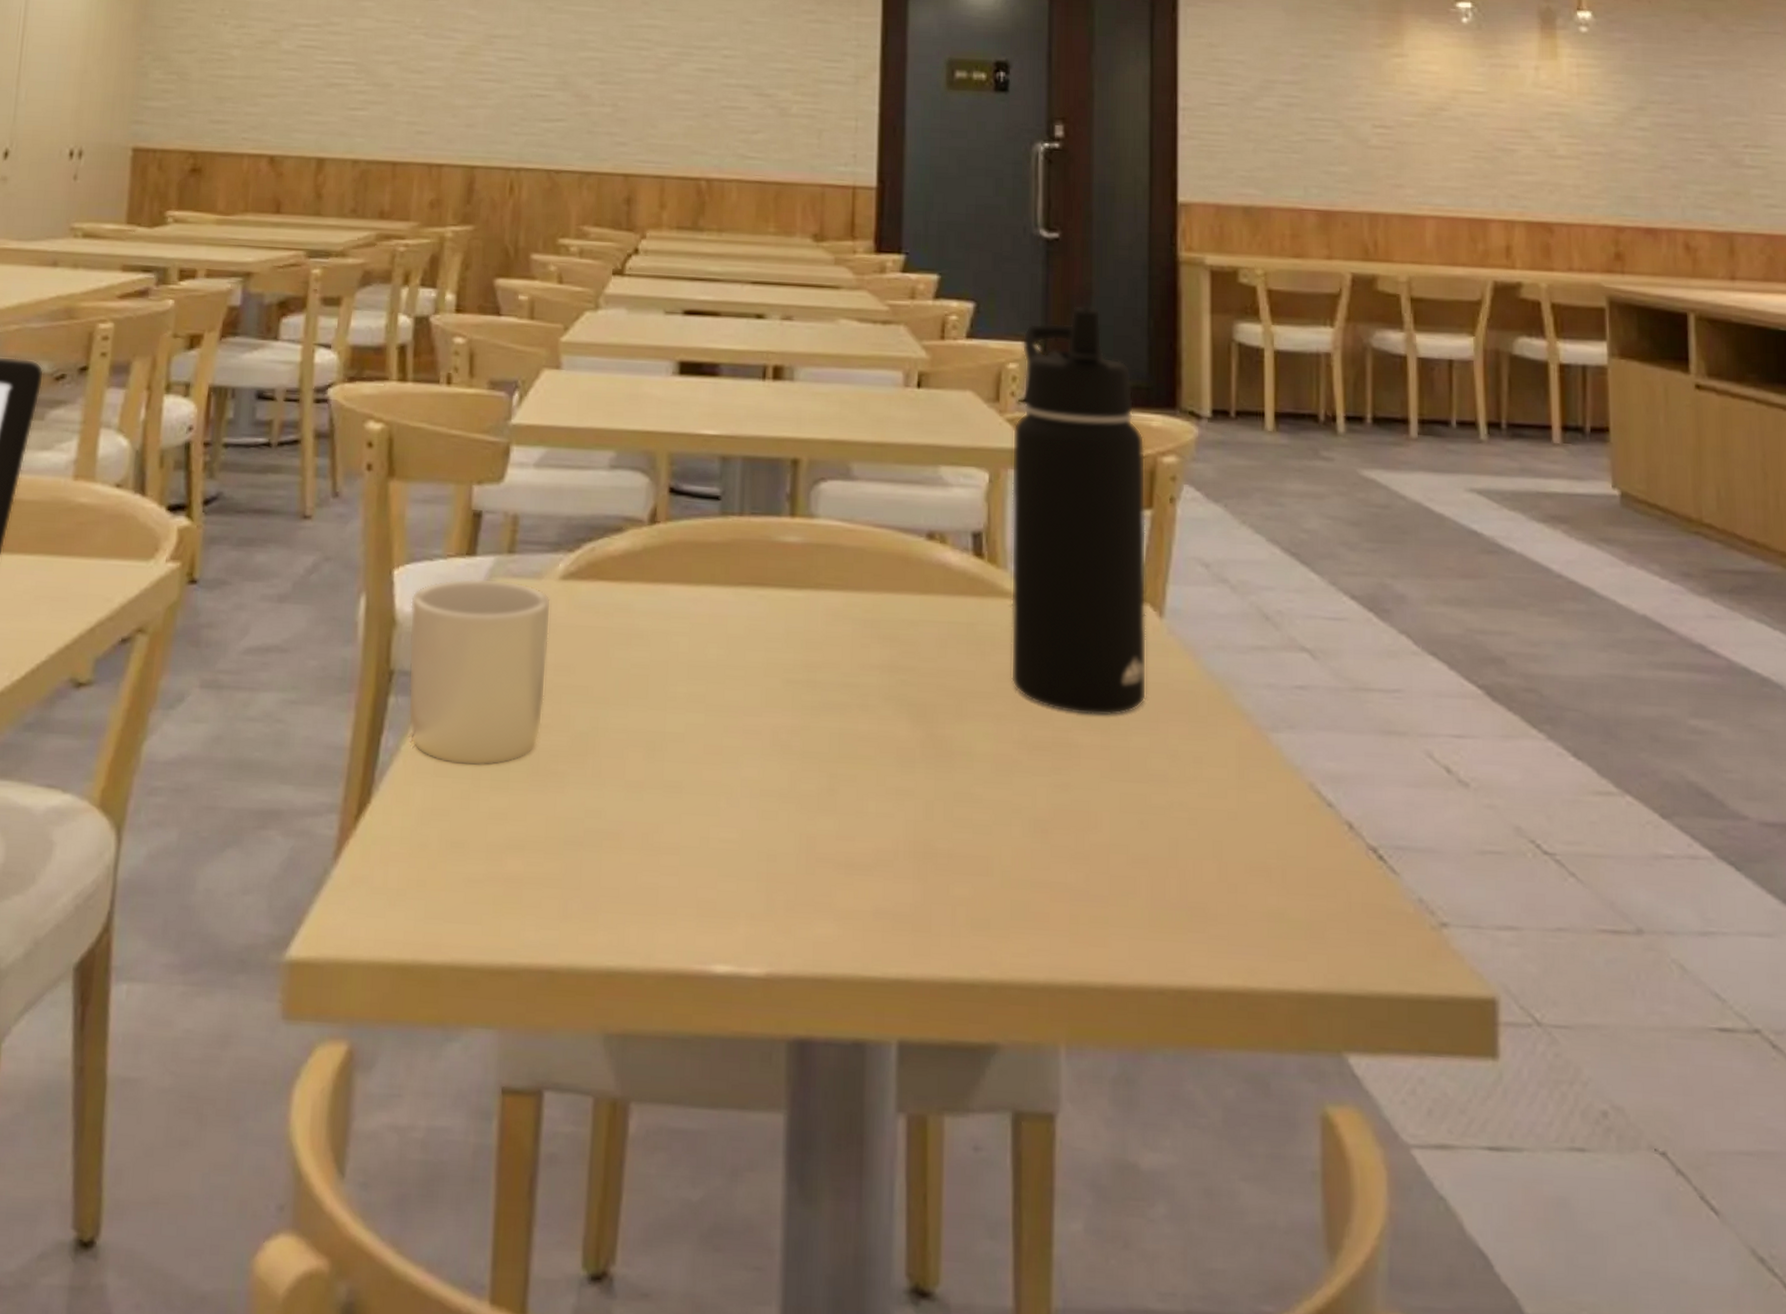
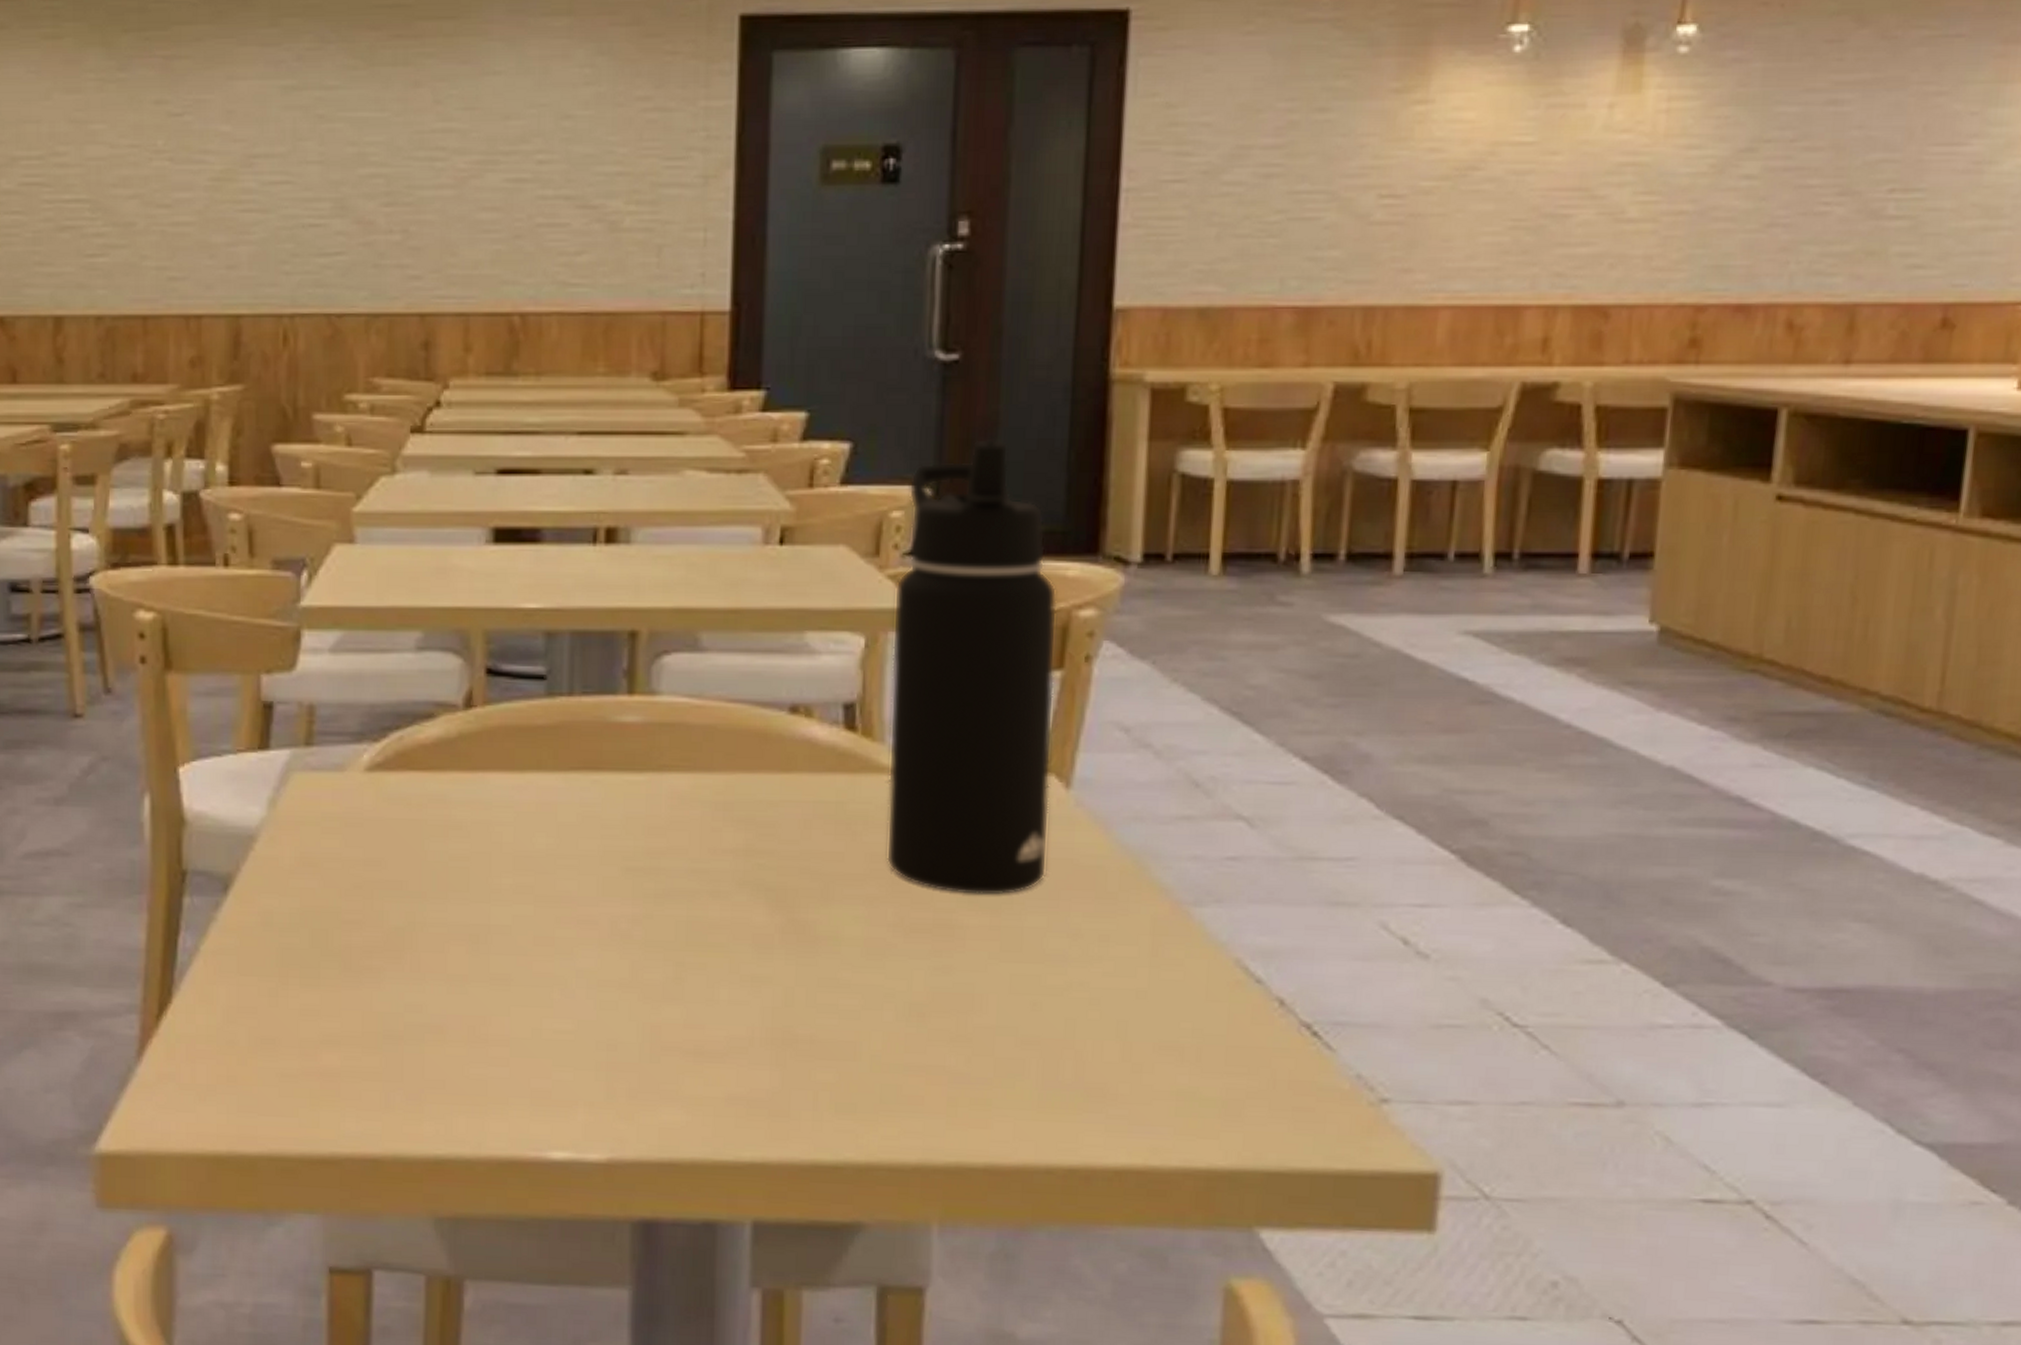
mug: present [408,578,552,766] -> none [200,772,357,964]

